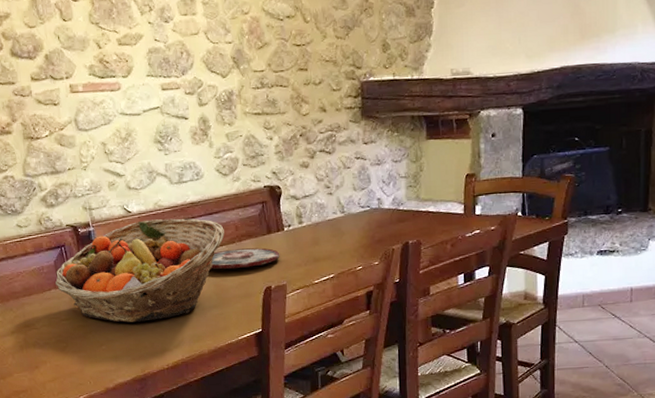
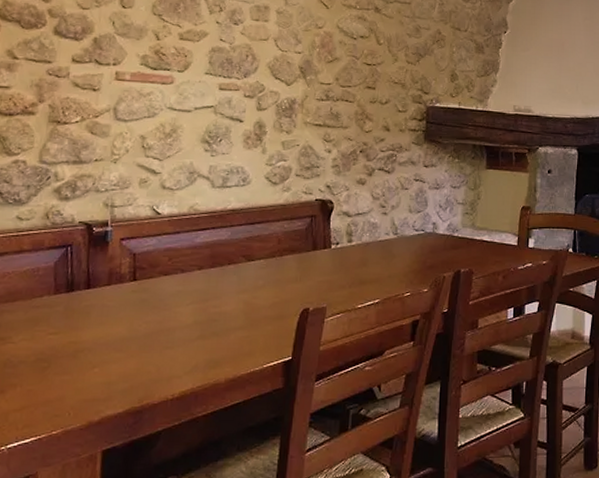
fruit basket: present [54,218,225,323] -> none [49,224,265,341]
plate: present [210,248,280,270] -> none [243,264,324,286]

